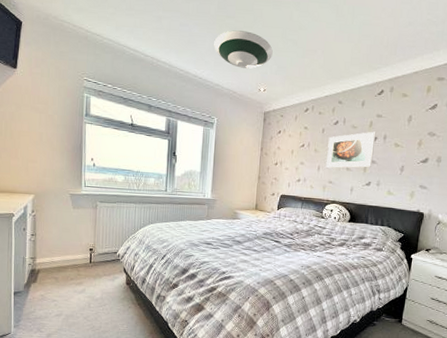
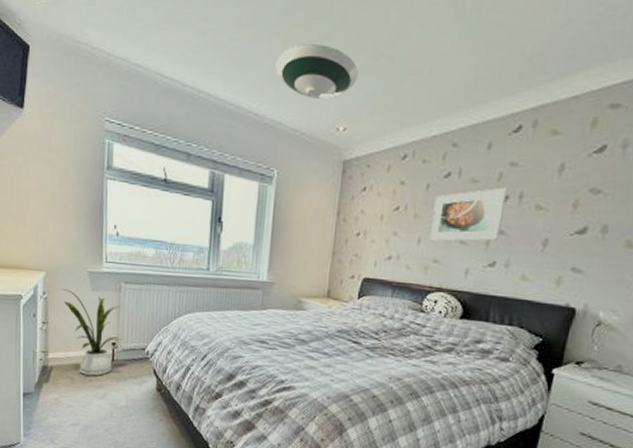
house plant: none [48,208,99,276] -> present [62,289,123,376]

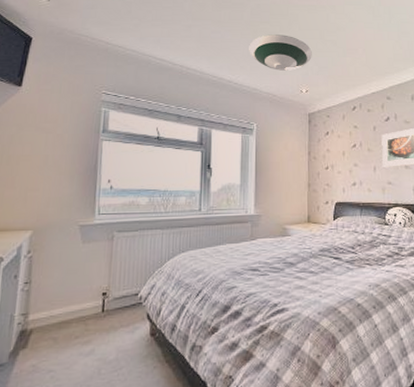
house plant: present [62,289,123,376] -> none [49,245,114,333]

